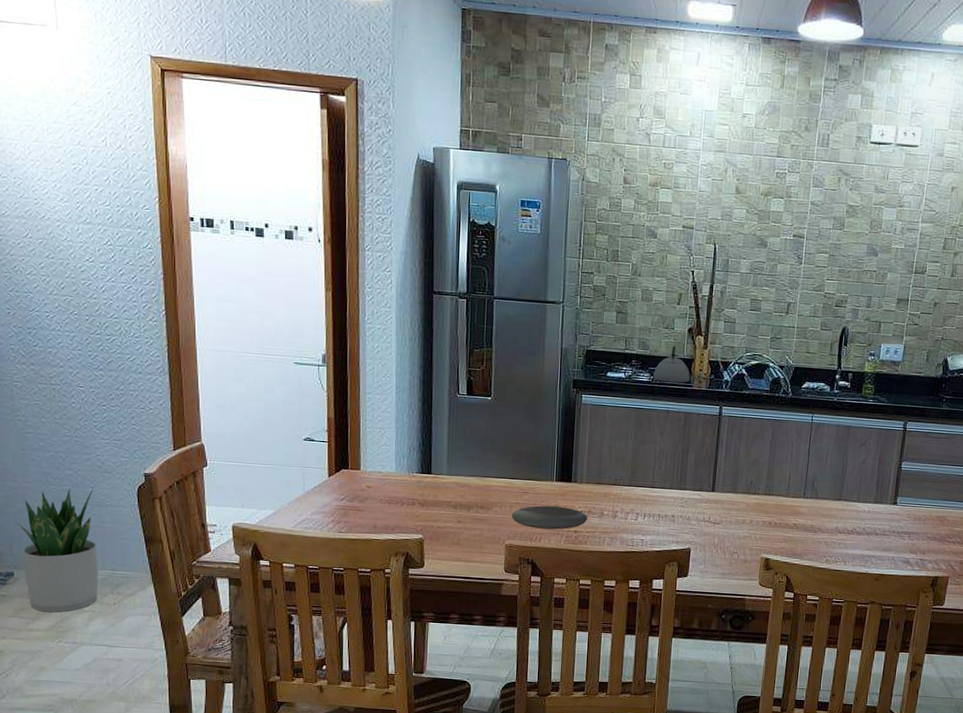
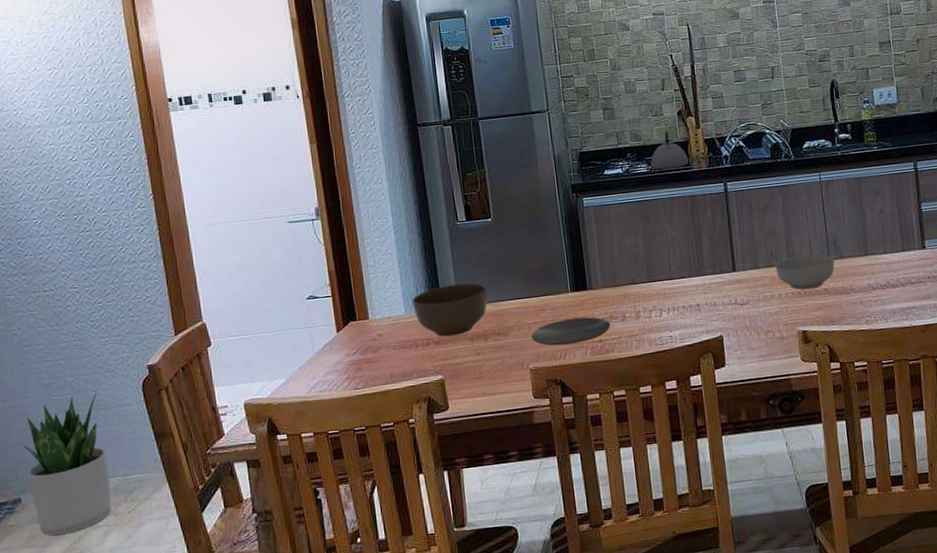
bowl: none [403,452,477,501] -> present [411,282,488,337]
bowl: none [752,488,810,522] -> present [775,255,835,290]

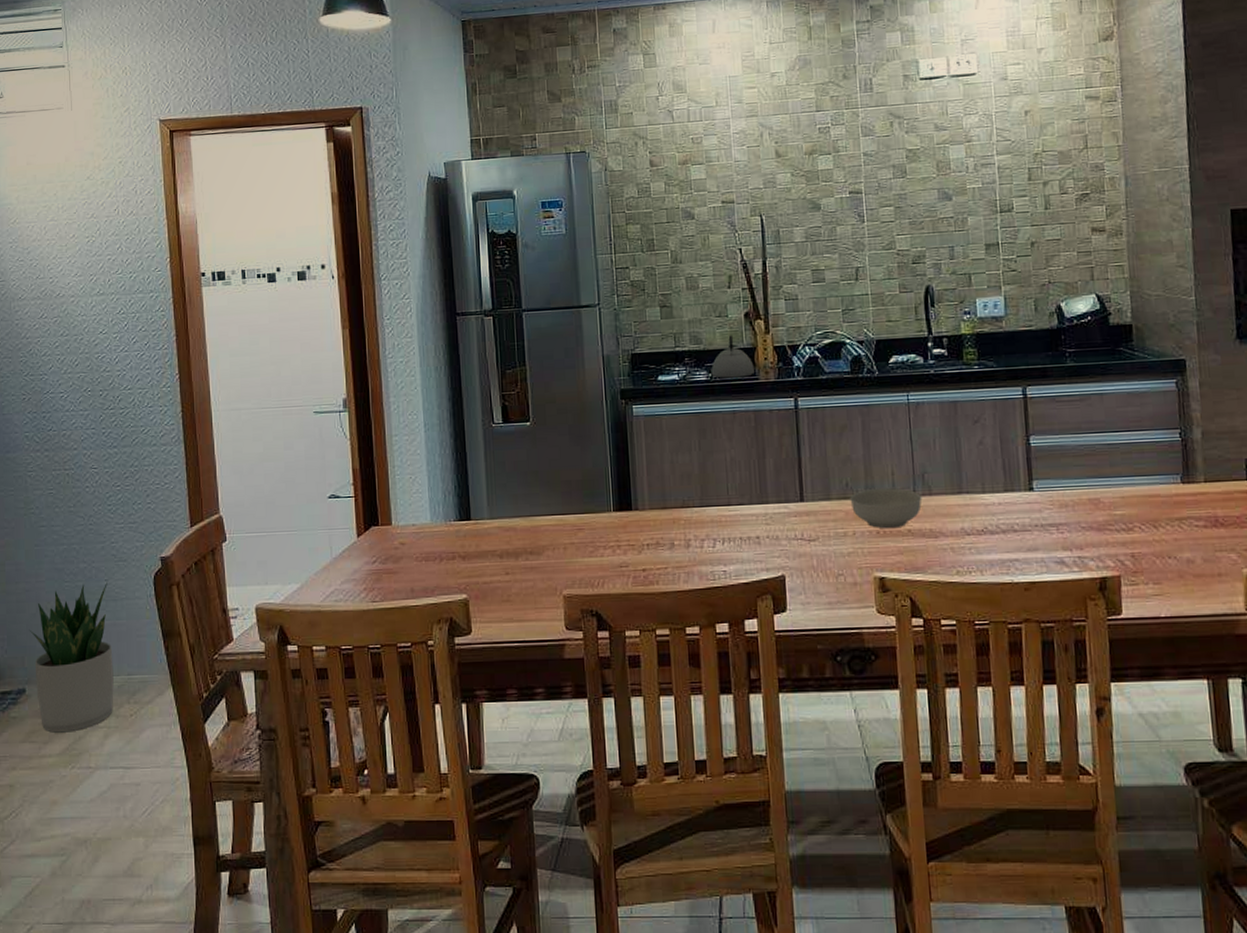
bowl: present [411,282,488,337] -> none [438,492,521,551]
plate: present [531,317,611,346] -> none [566,541,657,572]

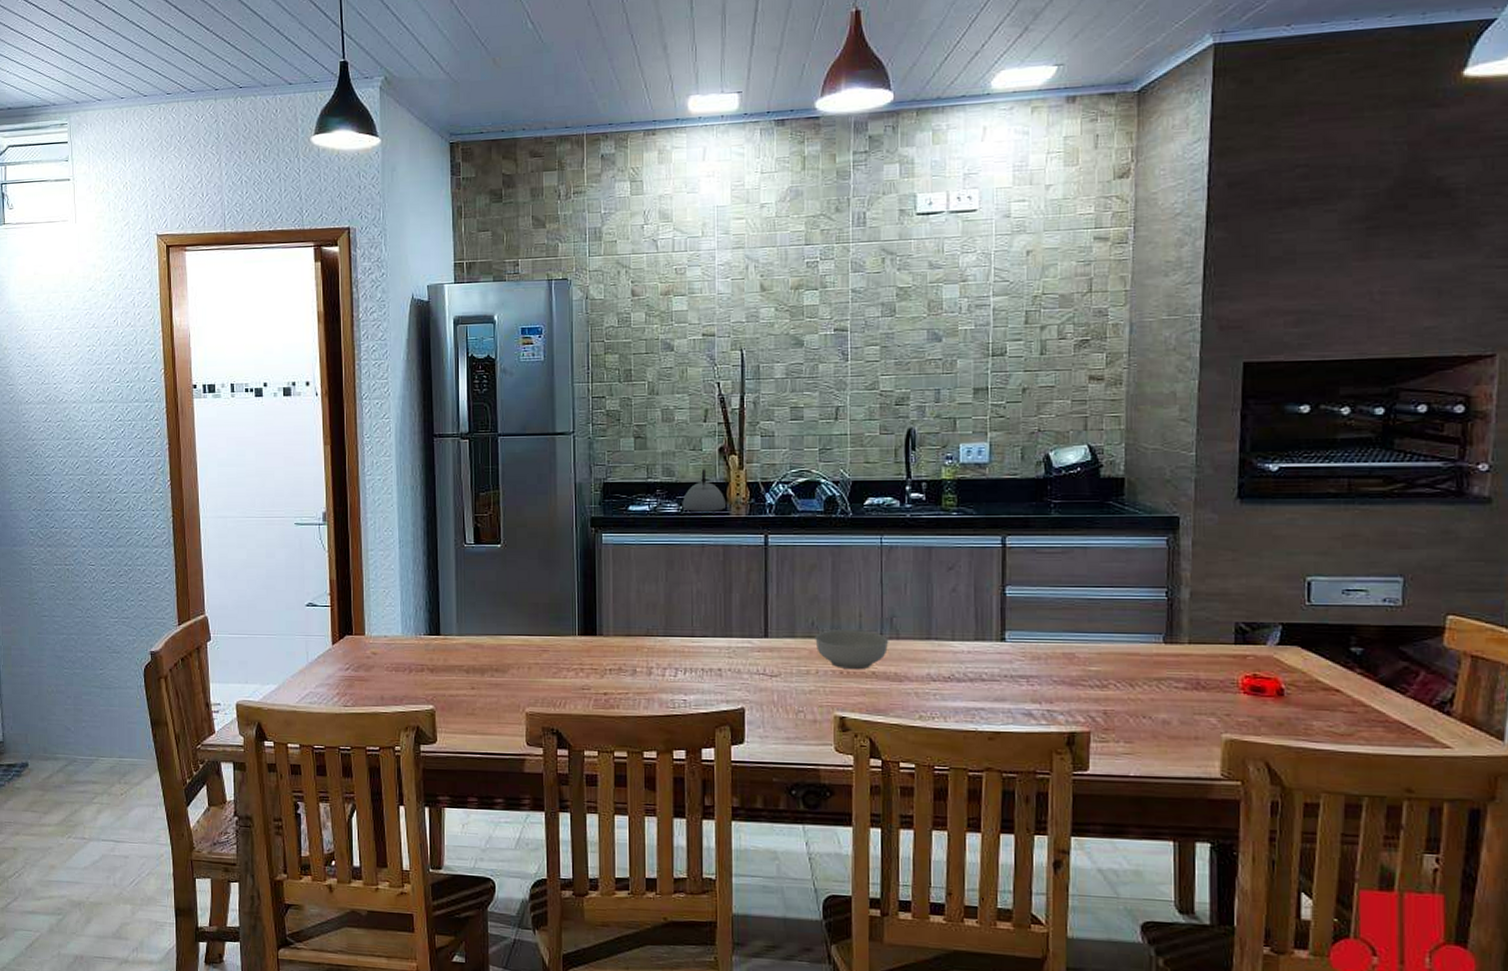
planter: present [29,582,114,733] -> none [32,671,107,805]

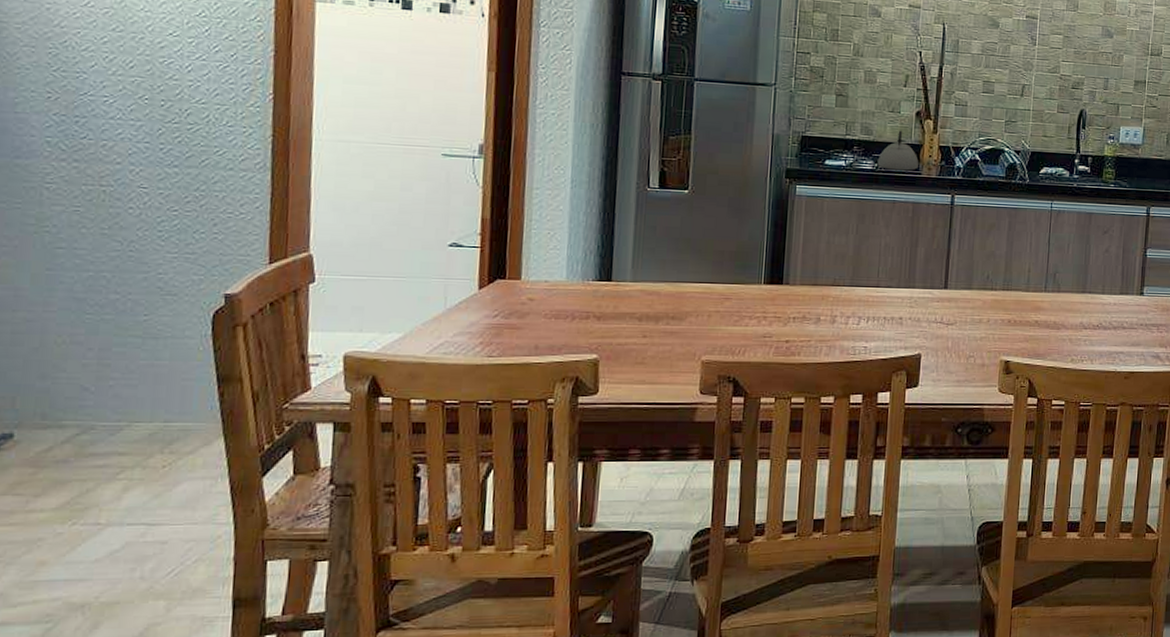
bowl: present [815,630,889,670] -> none [988,283,1052,319]

